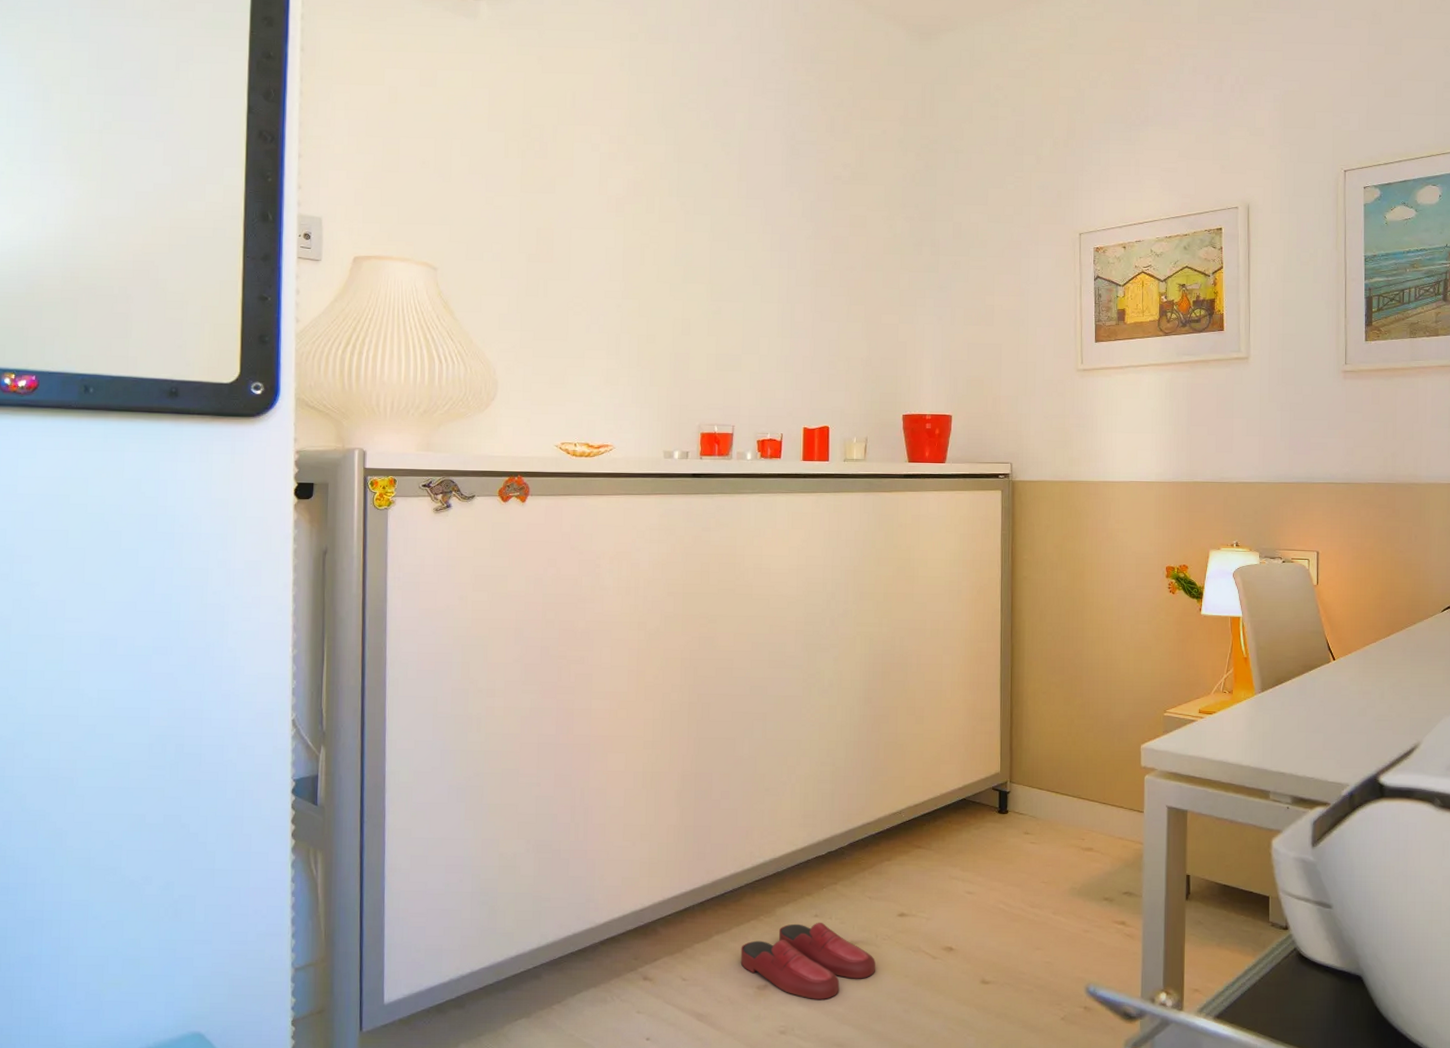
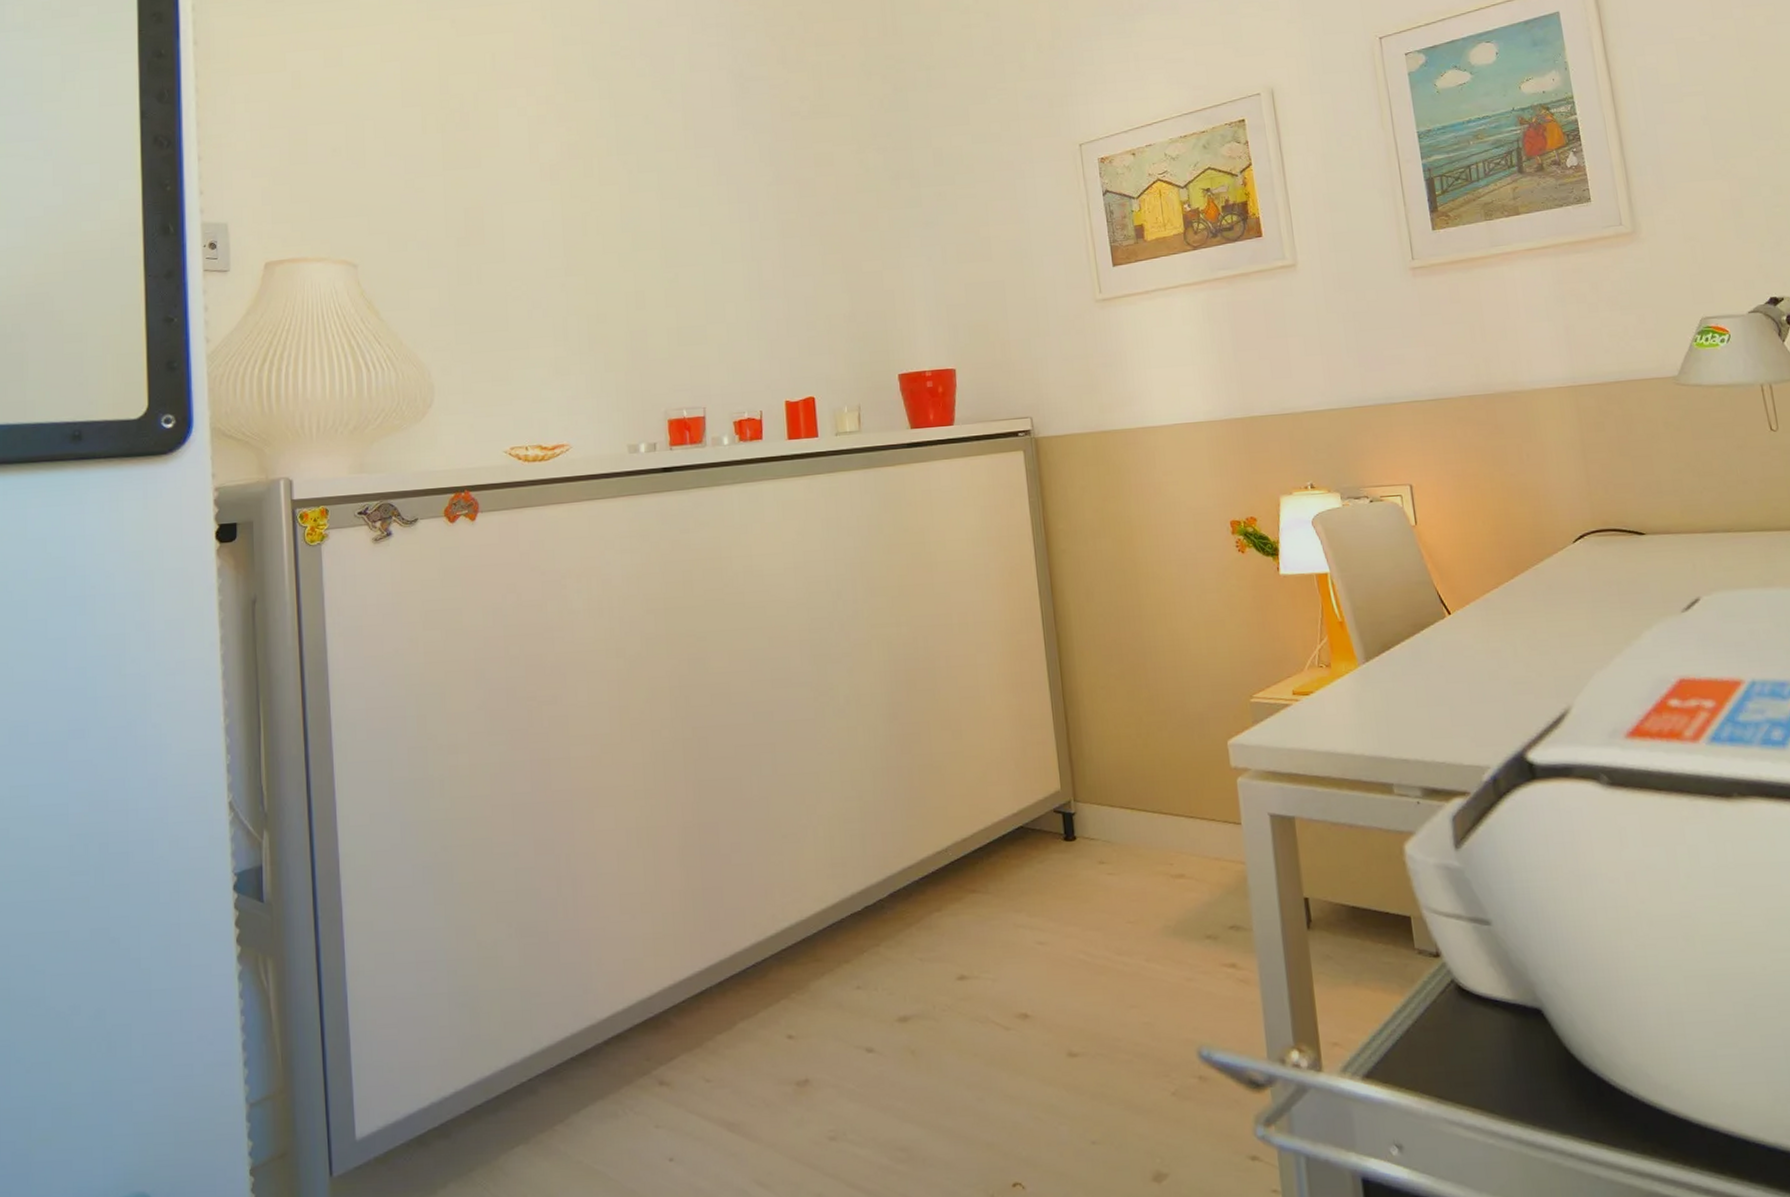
slippers: present [740,922,875,999] -> none [772,995,937,1094]

